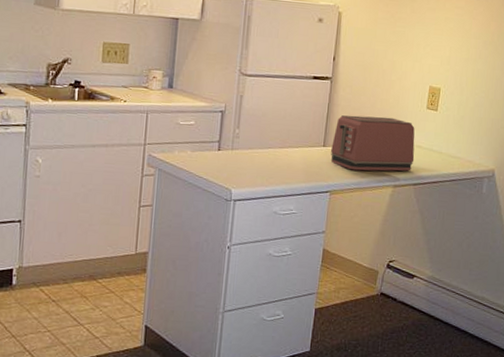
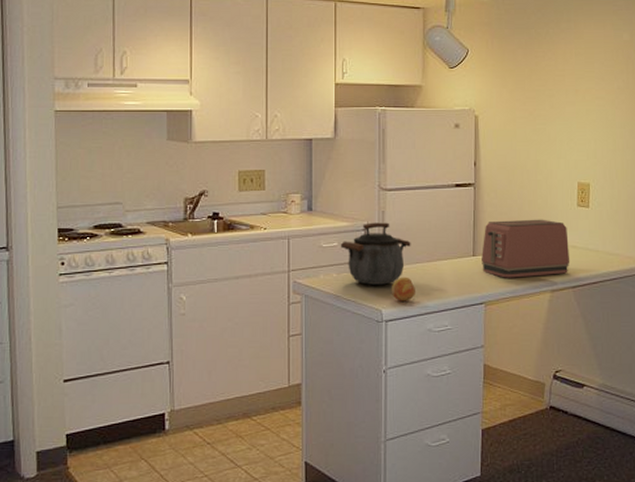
kettle: none [196,105,266,166] -> present [340,222,411,285]
fruit: none [242,160,265,184] -> present [391,277,415,301]

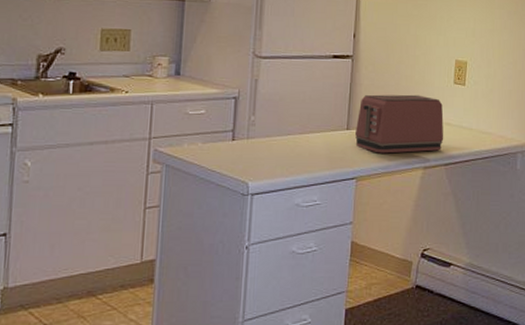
kettle: present [340,222,411,285] -> none [207,90,284,156]
fruit: present [391,277,415,301] -> none [259,148,285,174]

